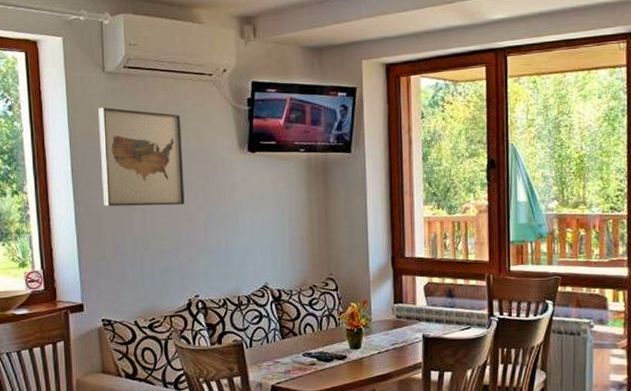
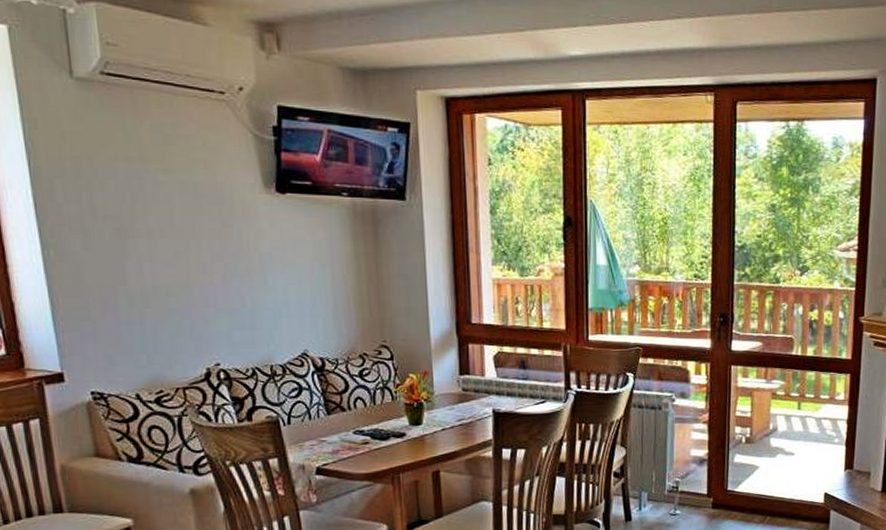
wall art: present [98,108,185,207] -> none [67,124,196,254]

